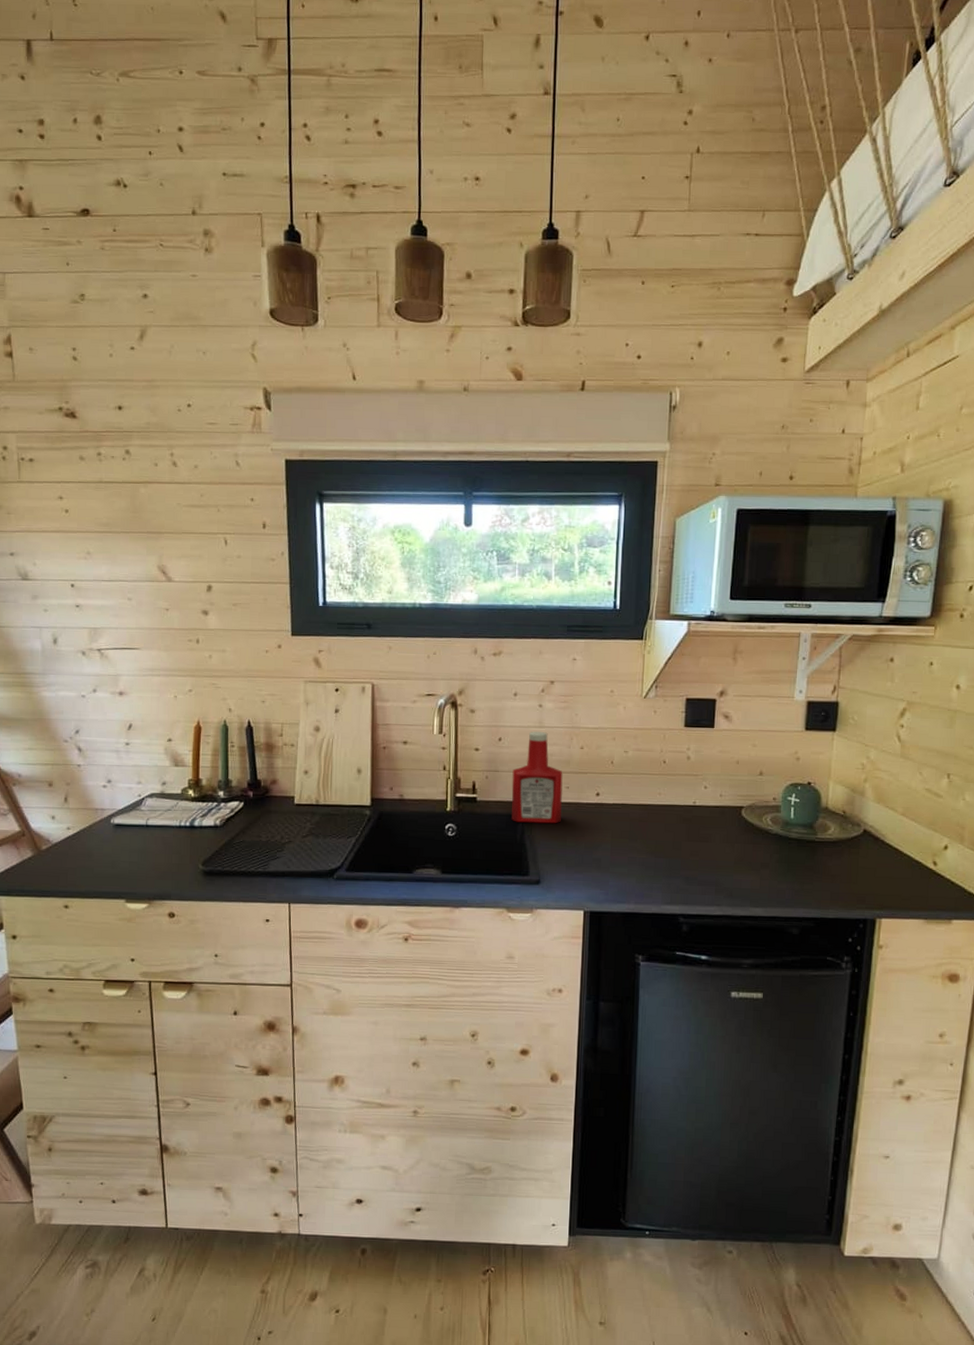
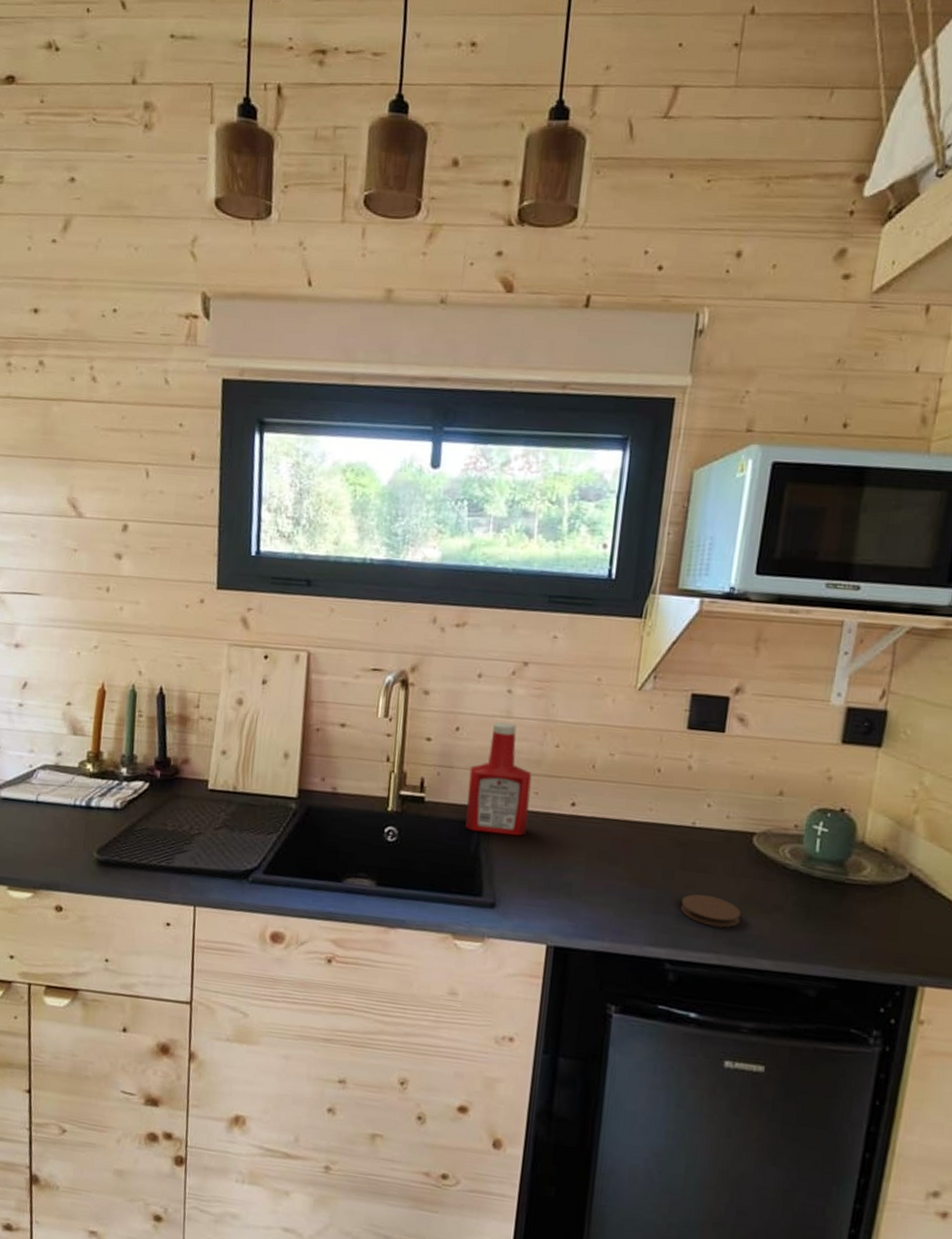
coaster: none [688,859,736,885] -> present [680,894,741,928]

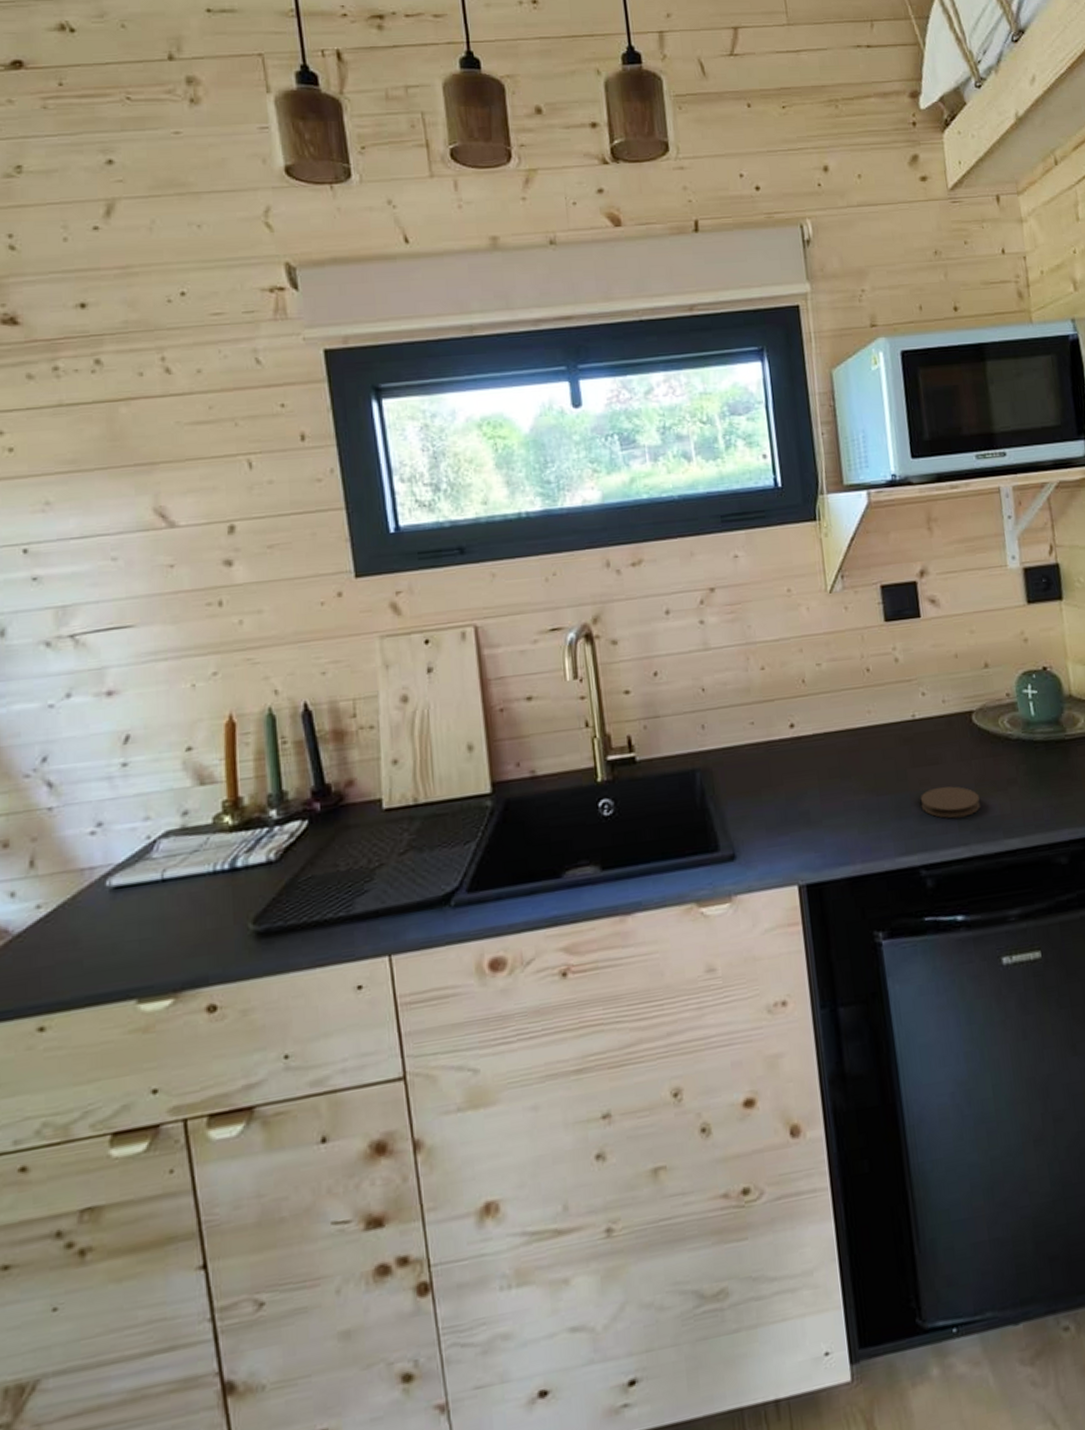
ketchup bottle: present [465,722,532,837] -> none [677,654,750,781]

